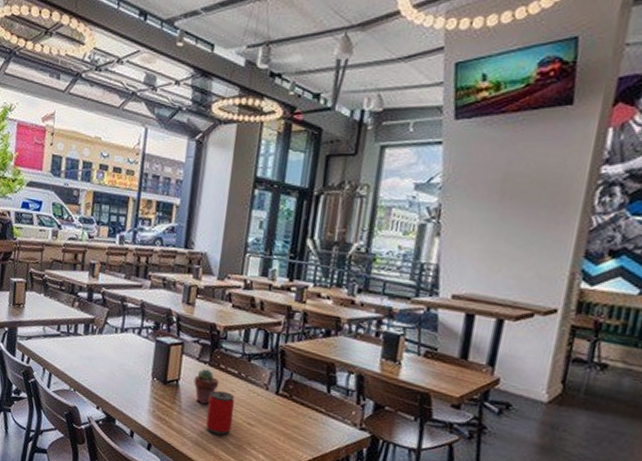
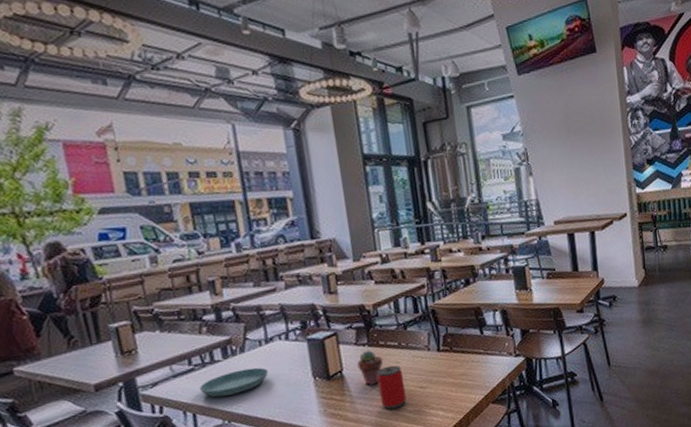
saucer: none [60,347,116,369] -> present [200,367,268,398]

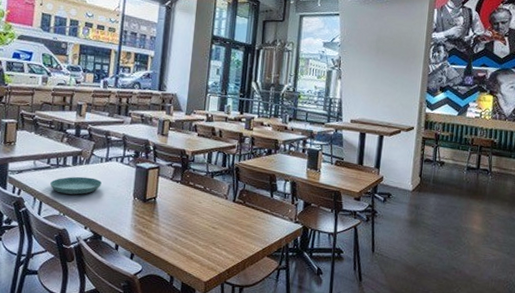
potted succulent: present [357,350,384,385] -> none [168,187,190,215]
beverage can: present [377,365,407,410] -> none [179,203,202,239]

